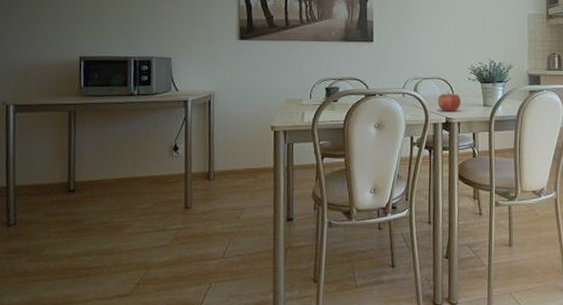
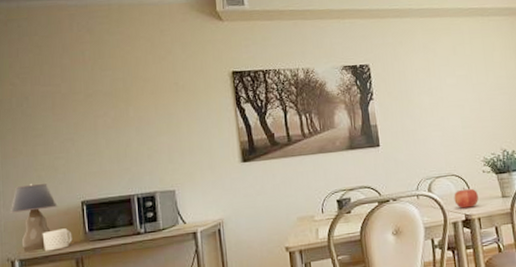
table lamp: none [9,32,57,99] -> present [9,183,58,252]
mug: none [38,80,68,100] -> present [42,228,73,252]

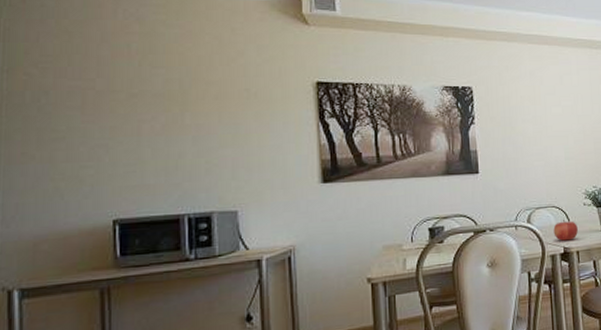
table lamp: present [9,183,58,252] -> none [10,195,80,280]
mug: present [42,228,73,252] -> none [55,252,98,279]

